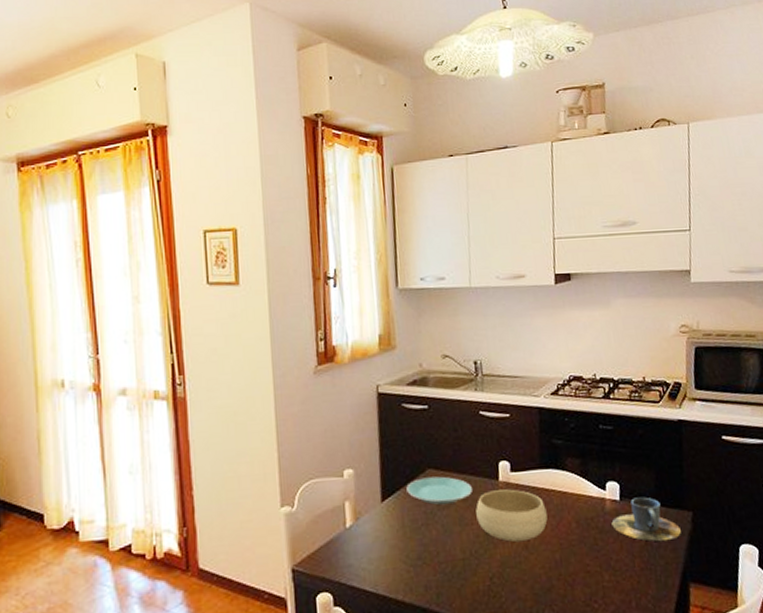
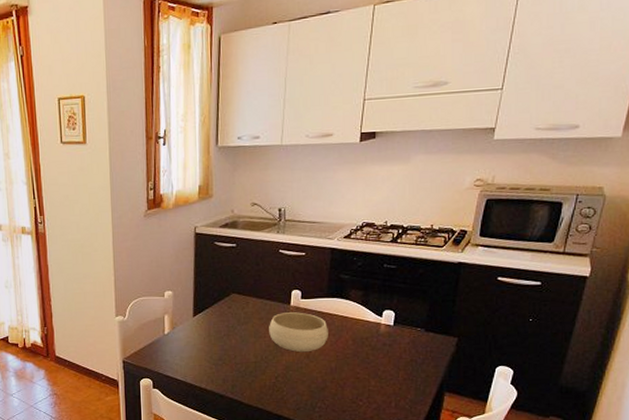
plate: present [406,476,472,505] -> none [214,300,267,321]
cup: present [611,497,681,542] -> none [383,324,444,360]

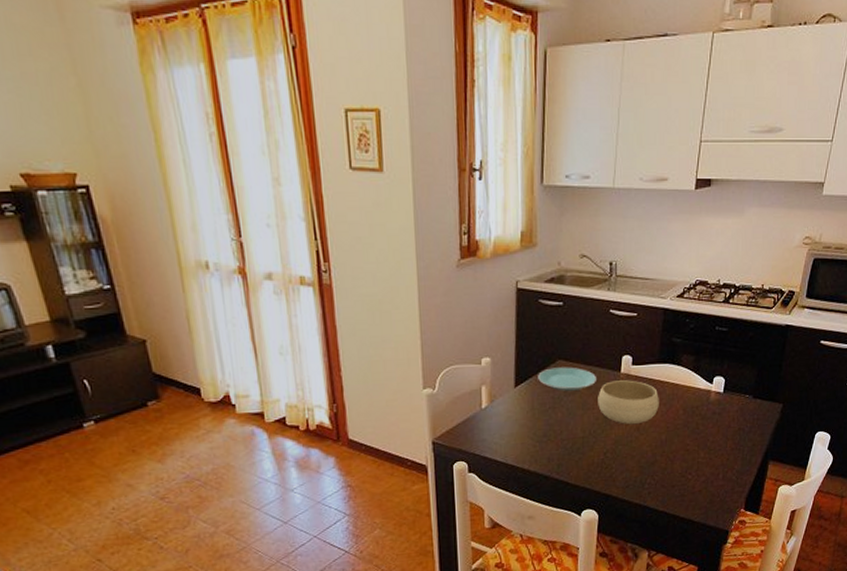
plate: none [214,300,267,321] -> present [538,367,596,391]

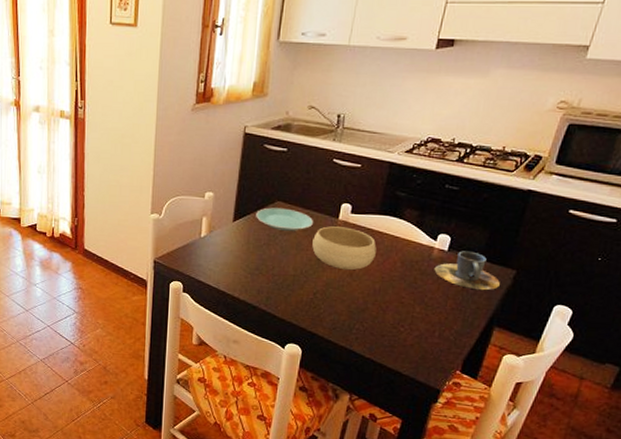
cup: none [713,390,770,428] -> present [434,251,500,291]

